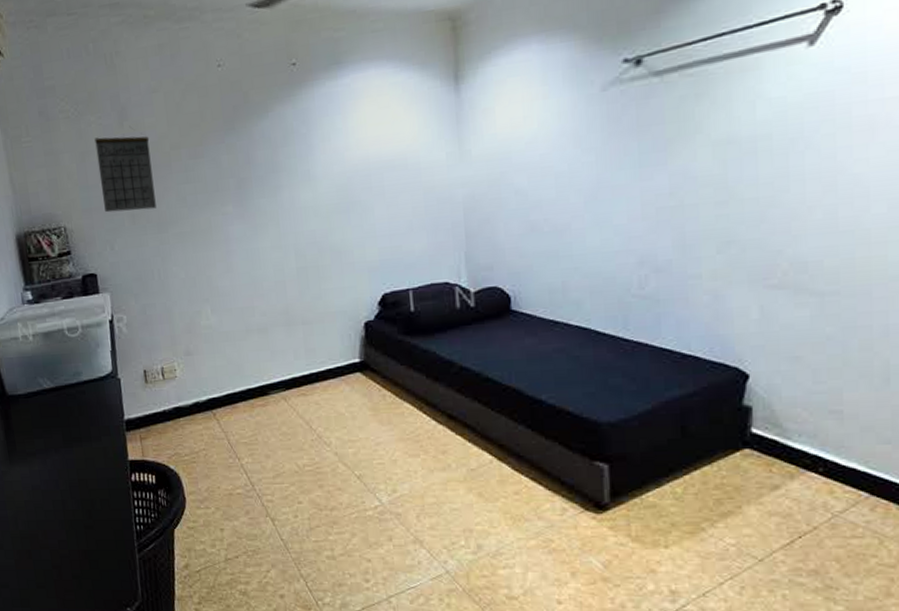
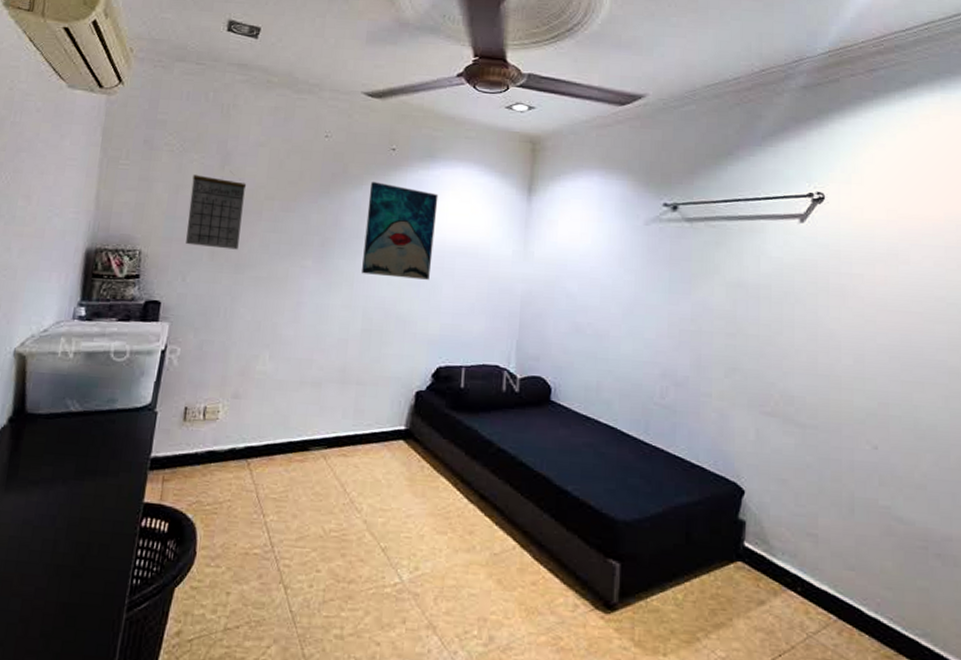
wall art: none [276,104,358,210] -> present [362,182,439,280]

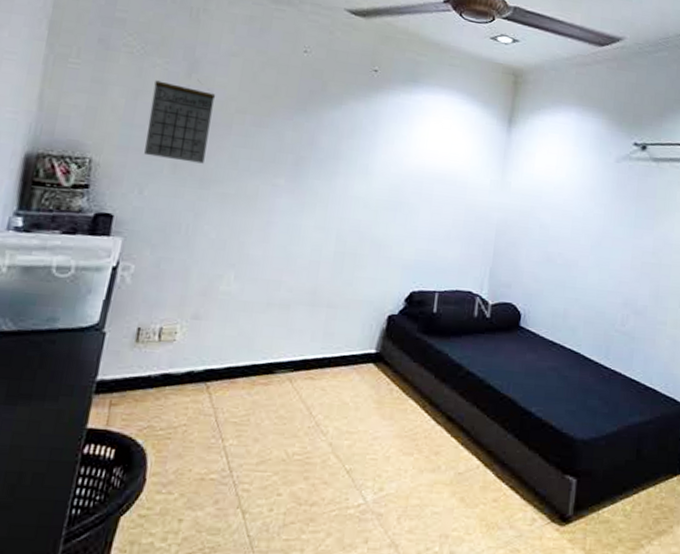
wall art: present [362,182,439,280] -> none [337,102,420,205]

